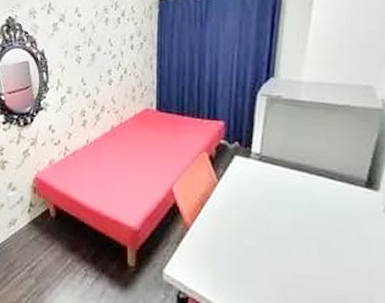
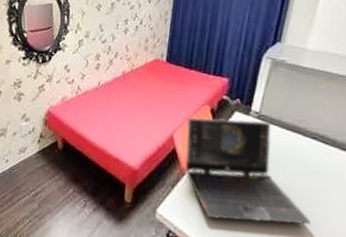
laptop computer: none [185,161,327,274] -> present [185,117,311,225]

